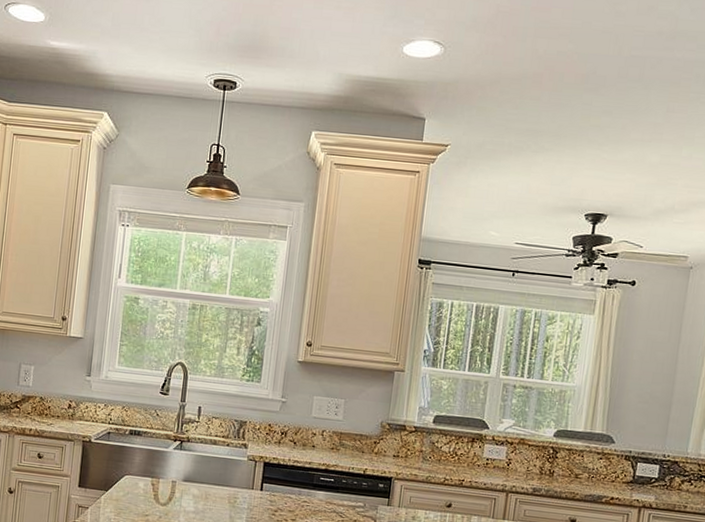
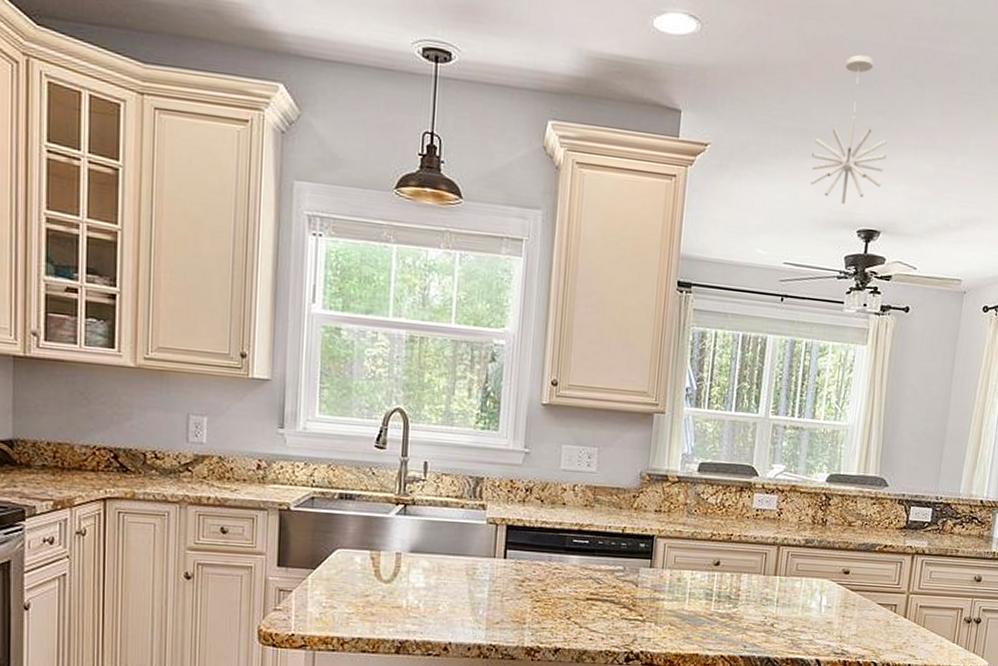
pendant light: none [541,65,613,193] -> present [810,54,887,205]

